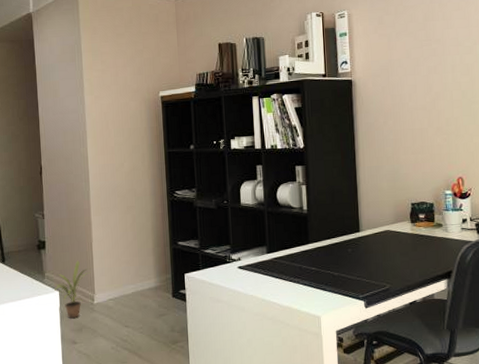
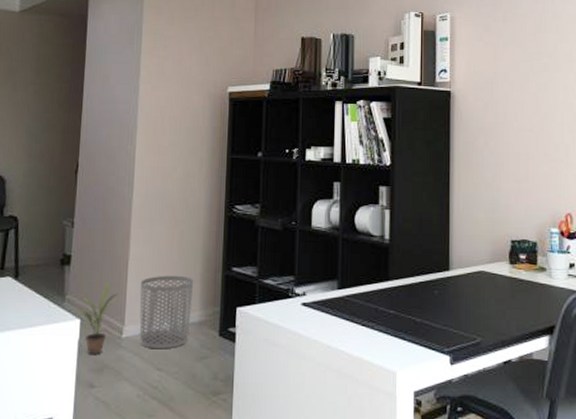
waste bin: none [104,251,148,311] -> present [139,275,194,350]

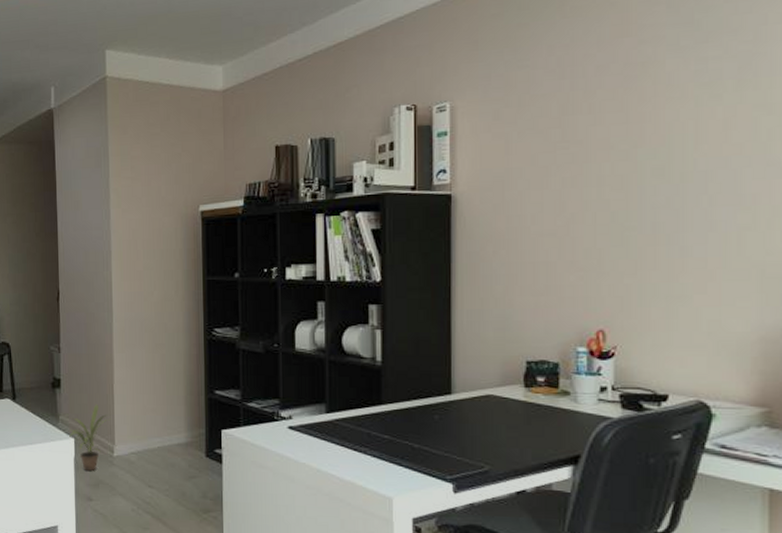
waste bin: present [139,275,194,350] -> none [126,397,178,468]

